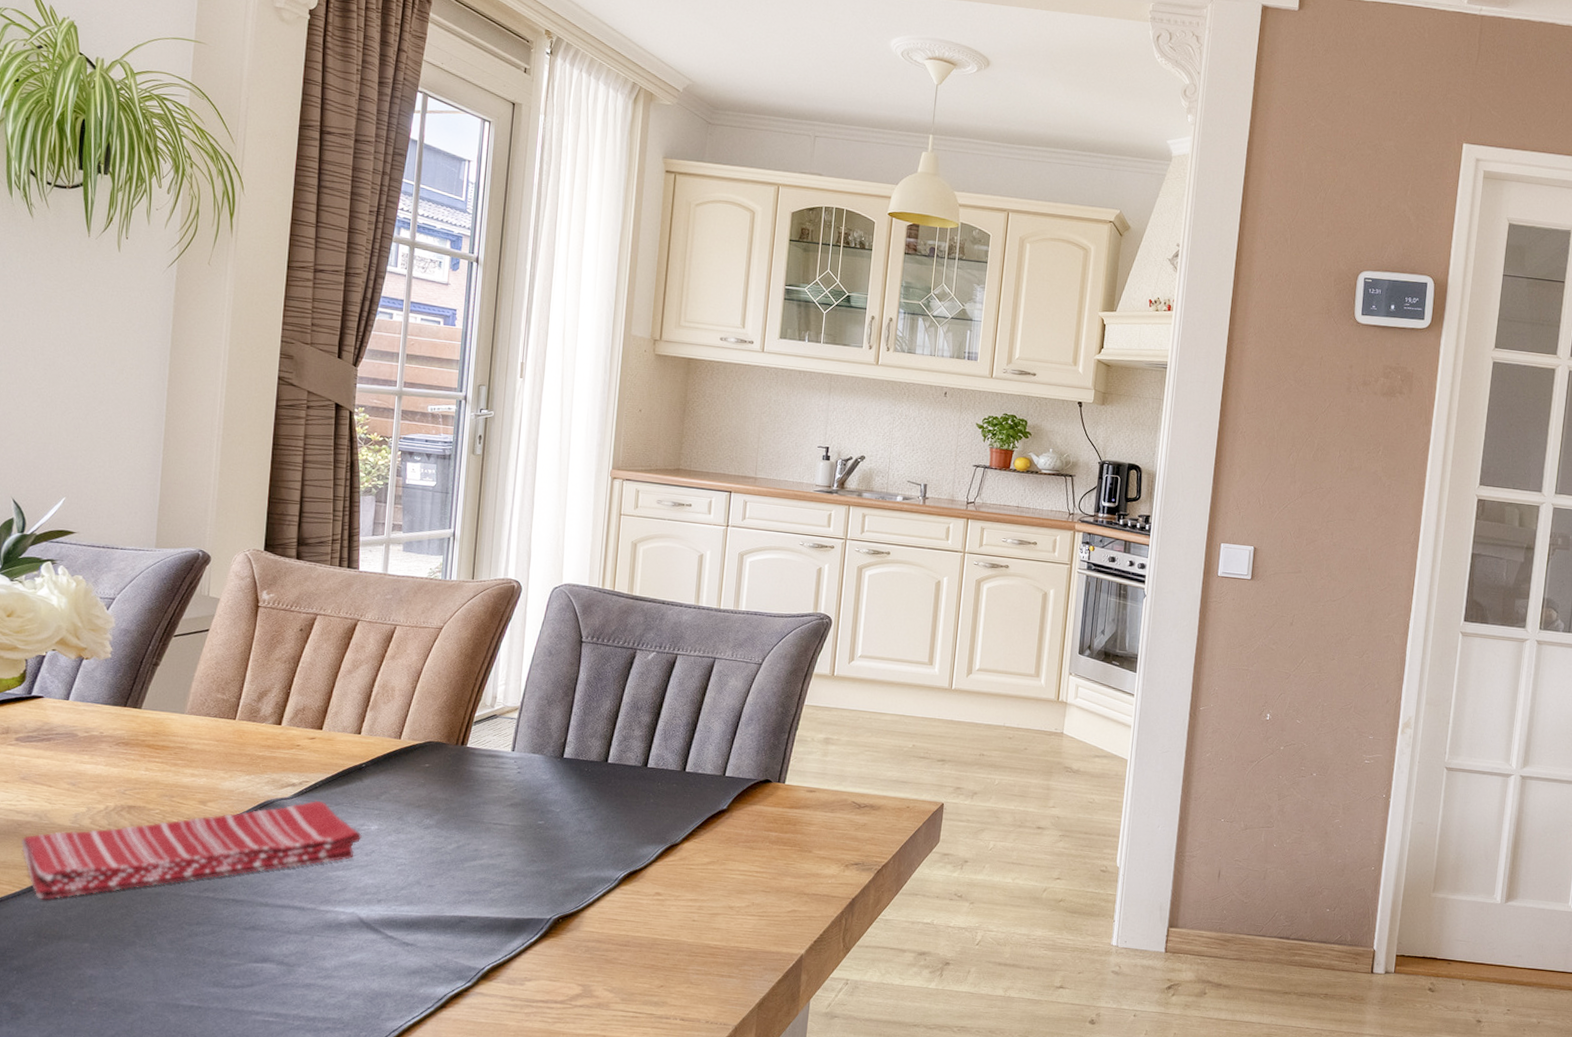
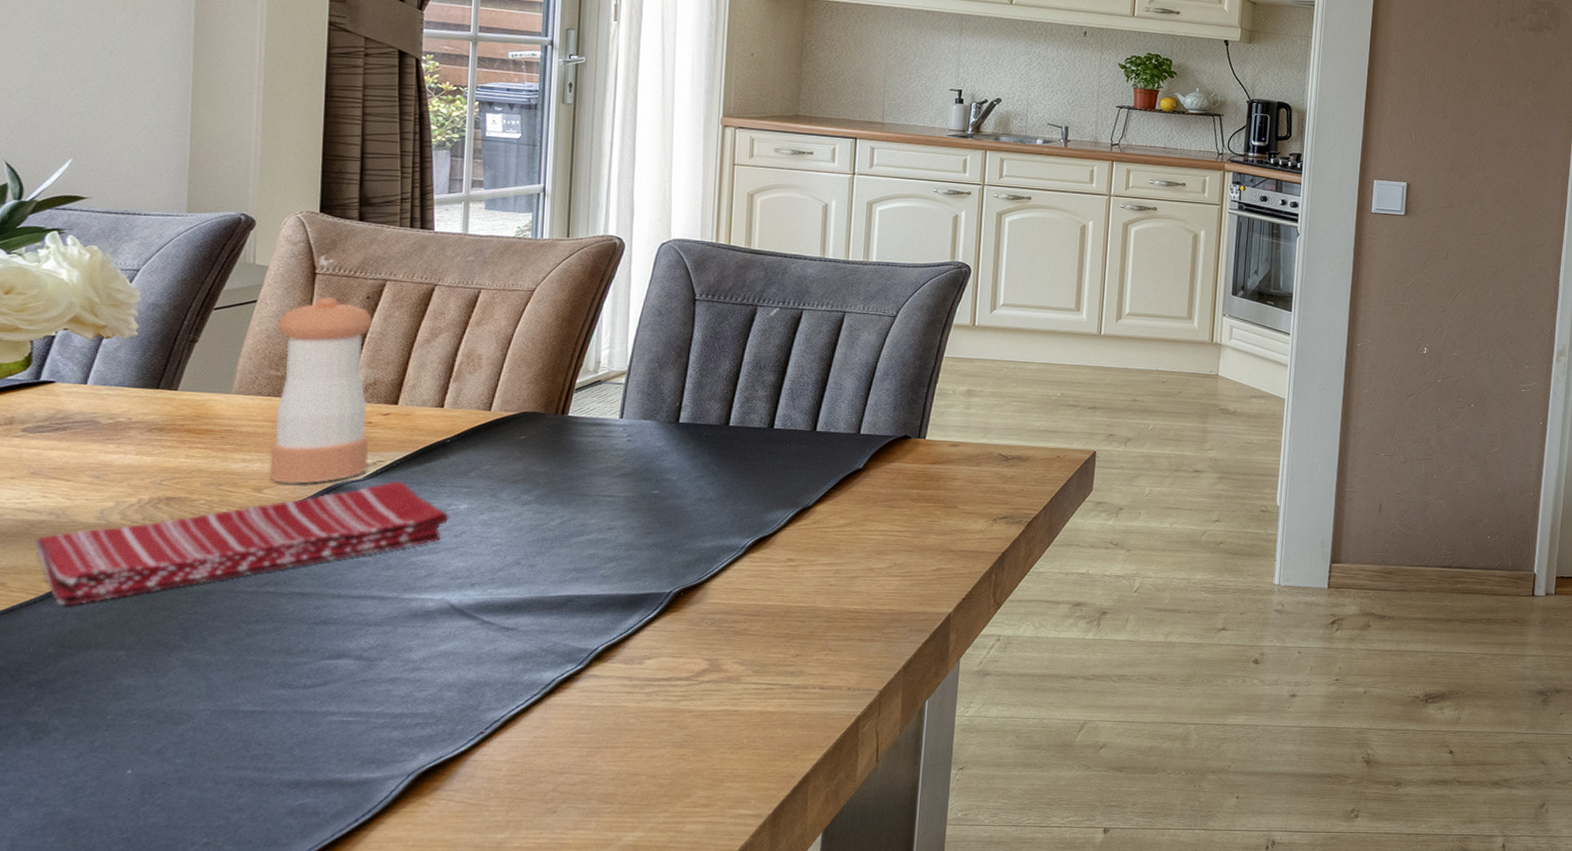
pepper shaker: none [212,628,305,799] -> present [269,297,374,484]

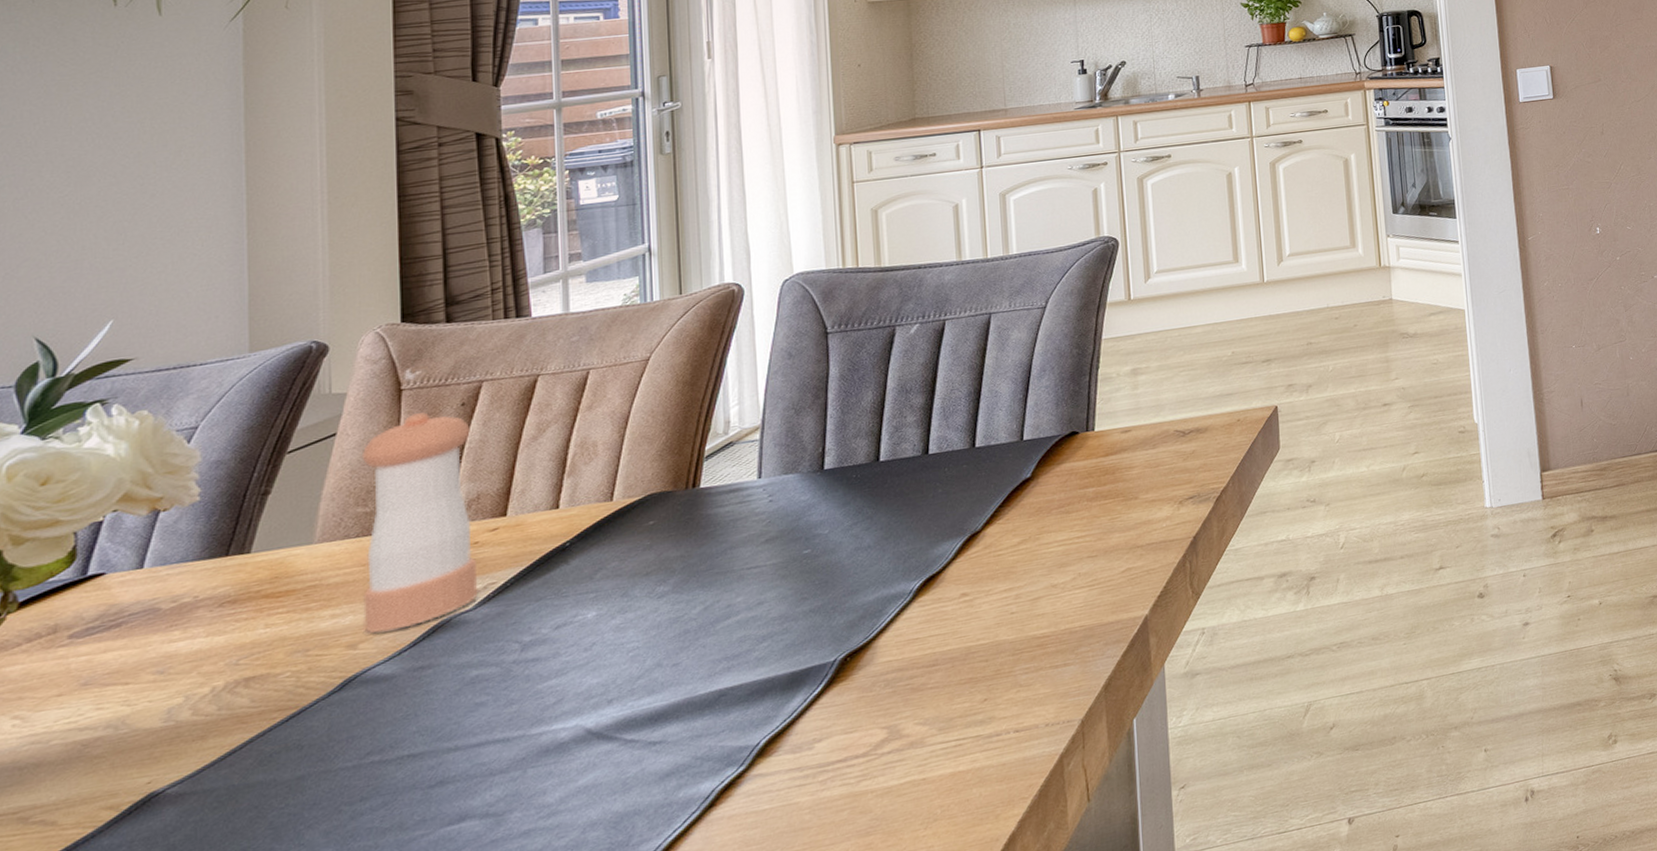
dish towel: present [35,480,449,606] -> none [91,602,576,833]

